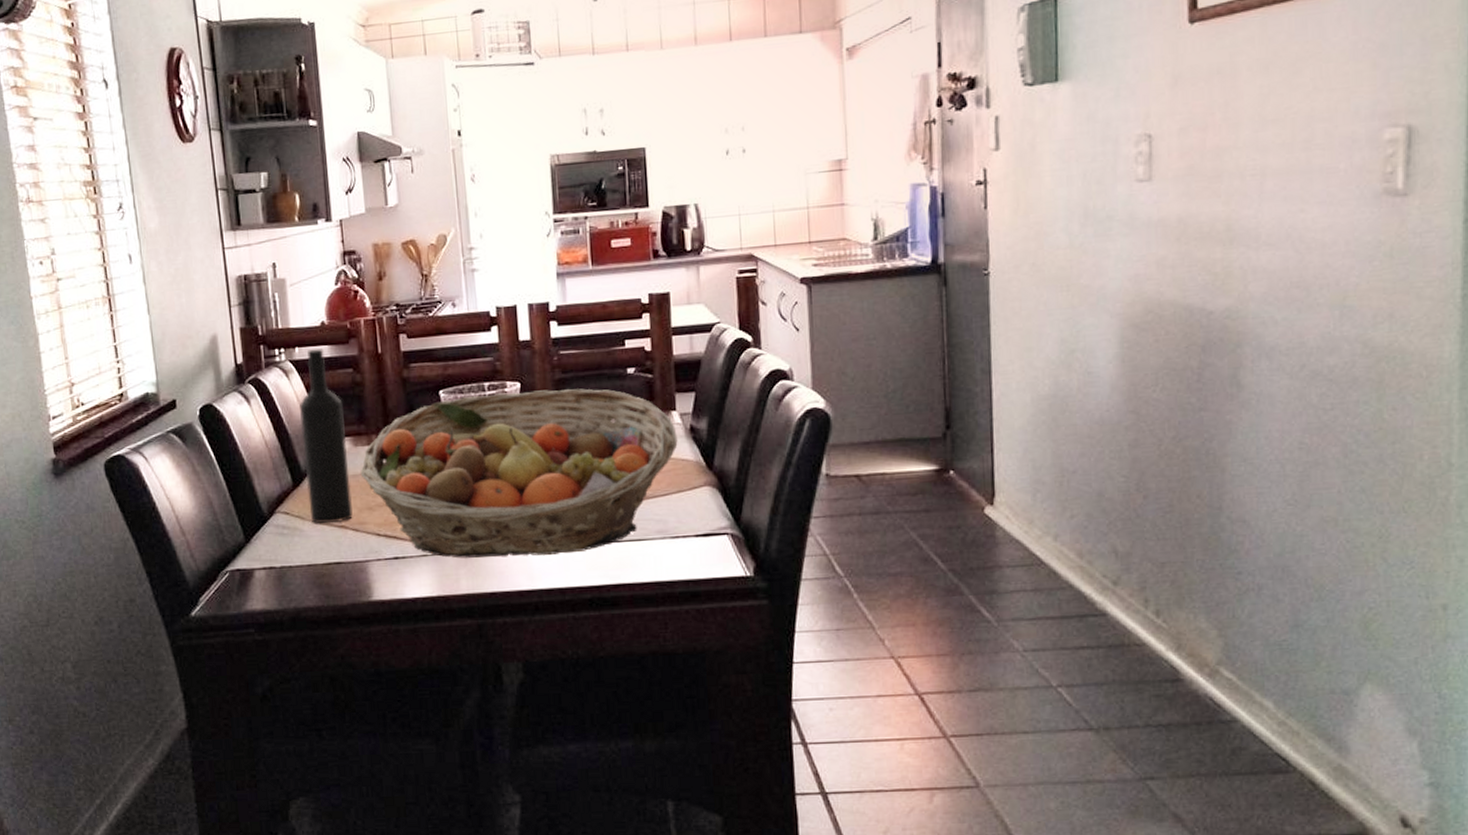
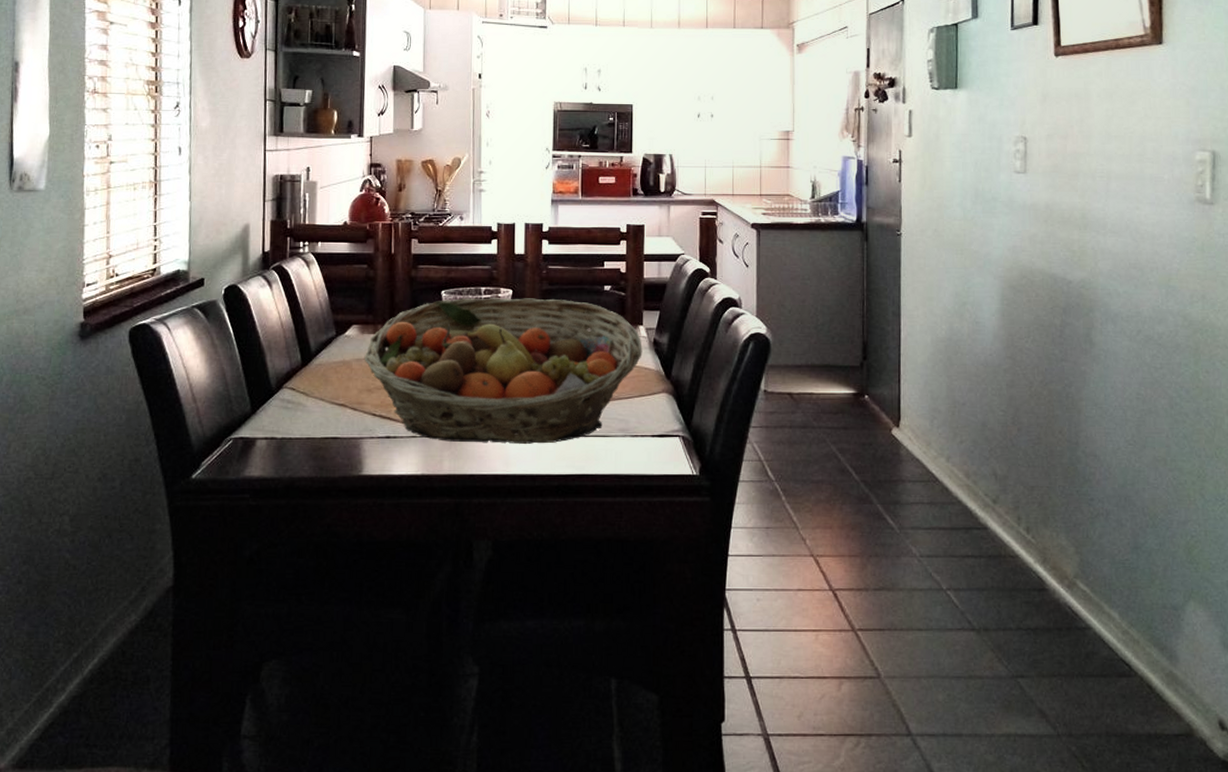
wine bottle: present [300,349,353,524] -> none [314,245,355,402]

